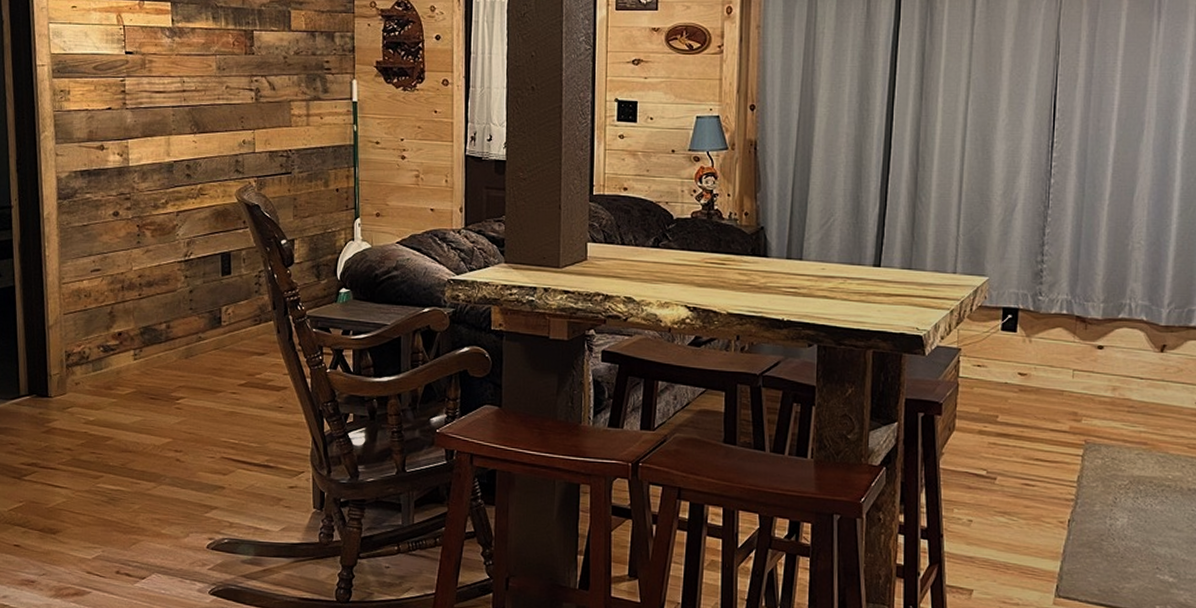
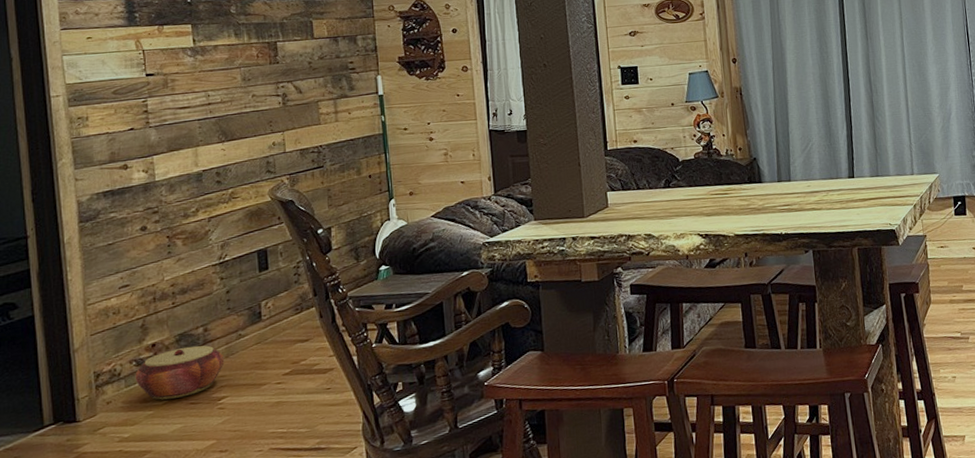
woven basket: none [101,340,184,391] -> present [135,345,225,400]

